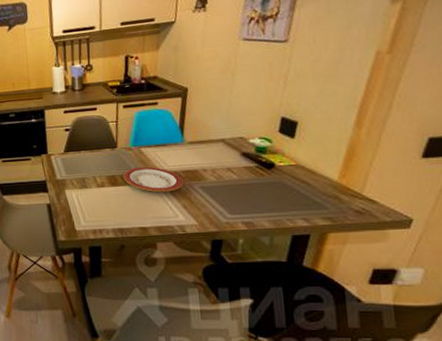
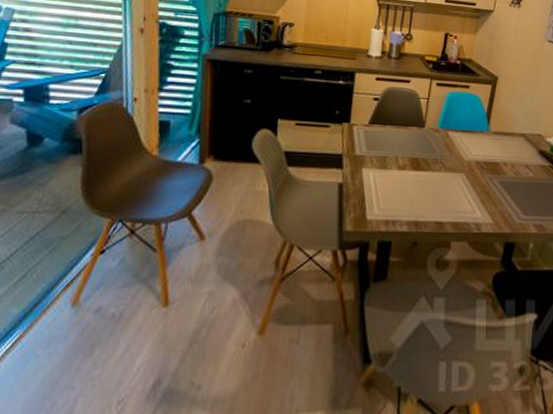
plate: present [123,166,184,193] -> none [427,151,484,184]

